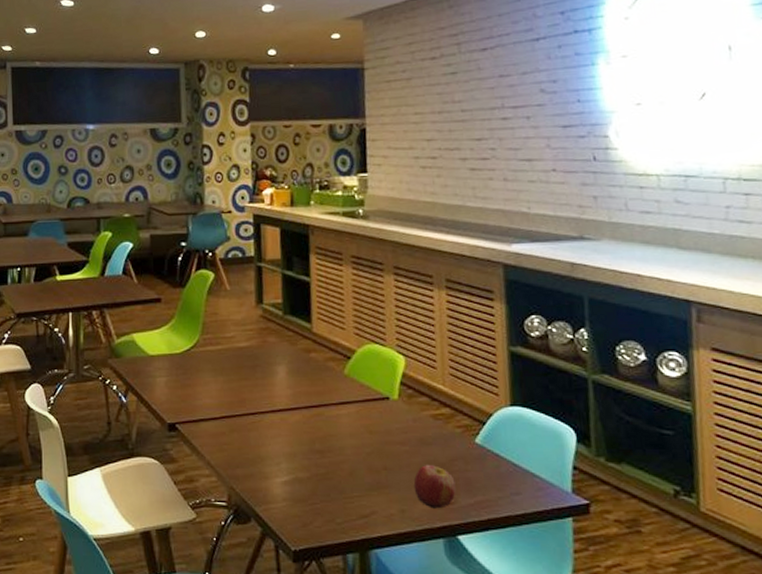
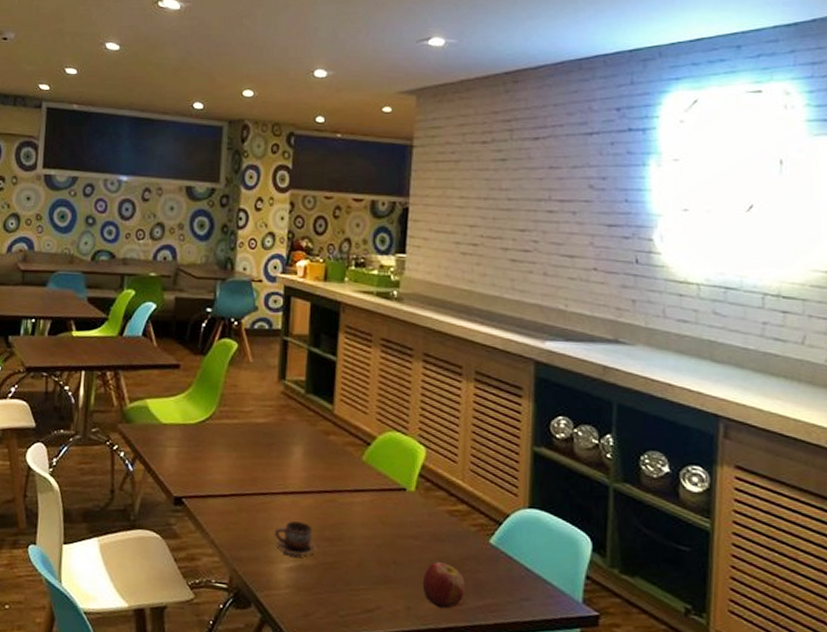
cup: none [267,437,309,471] -> present [275,521,317,557]

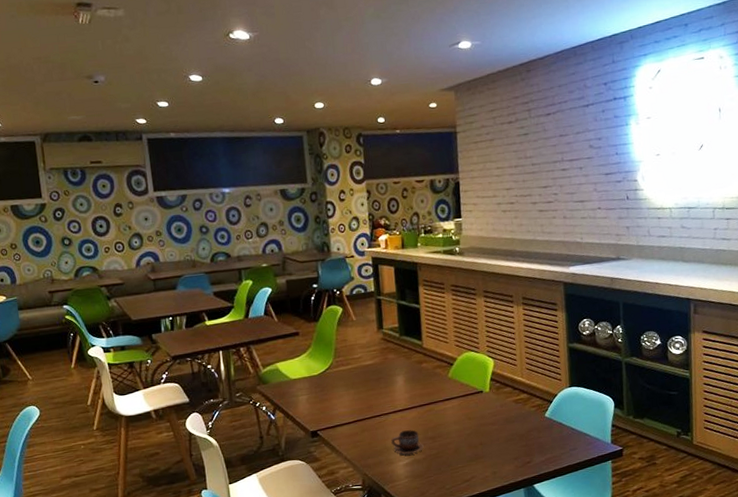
apple: present [422,562,465,609] -> none [502,437,532,468]

